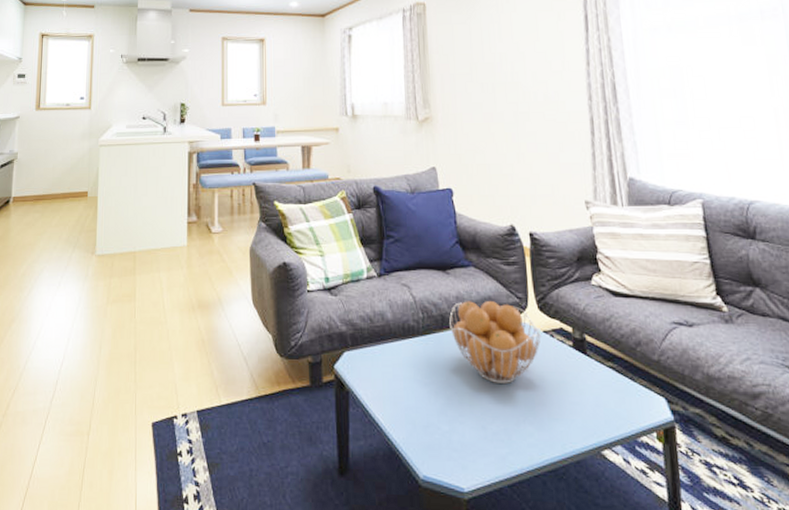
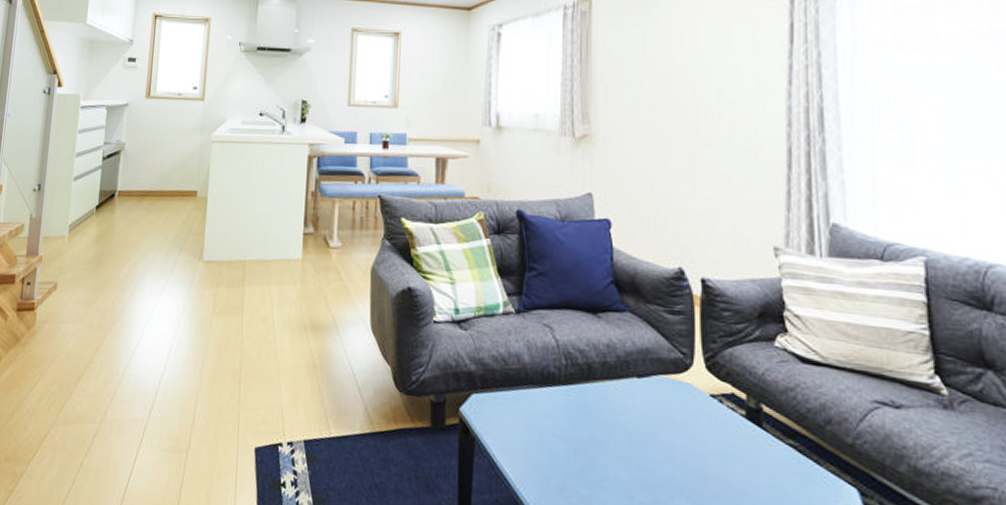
fruit basket: present [449,301,541,385] -> none [597,350,707,452]

